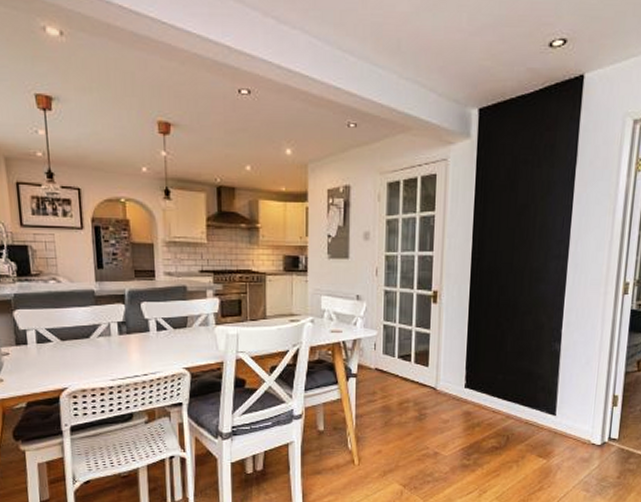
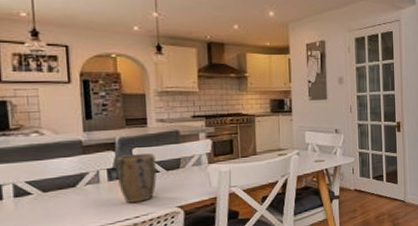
plant pot: none [125,308,164,359] -> present [116,152,157,203]

